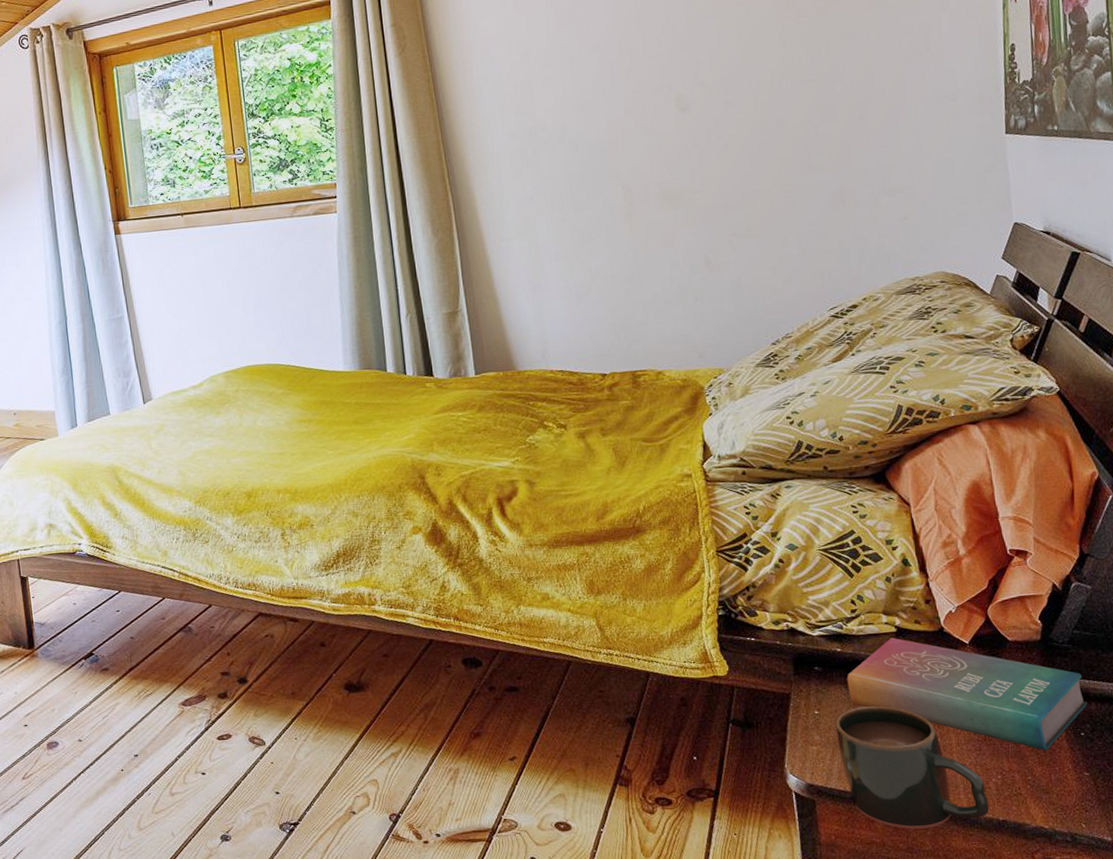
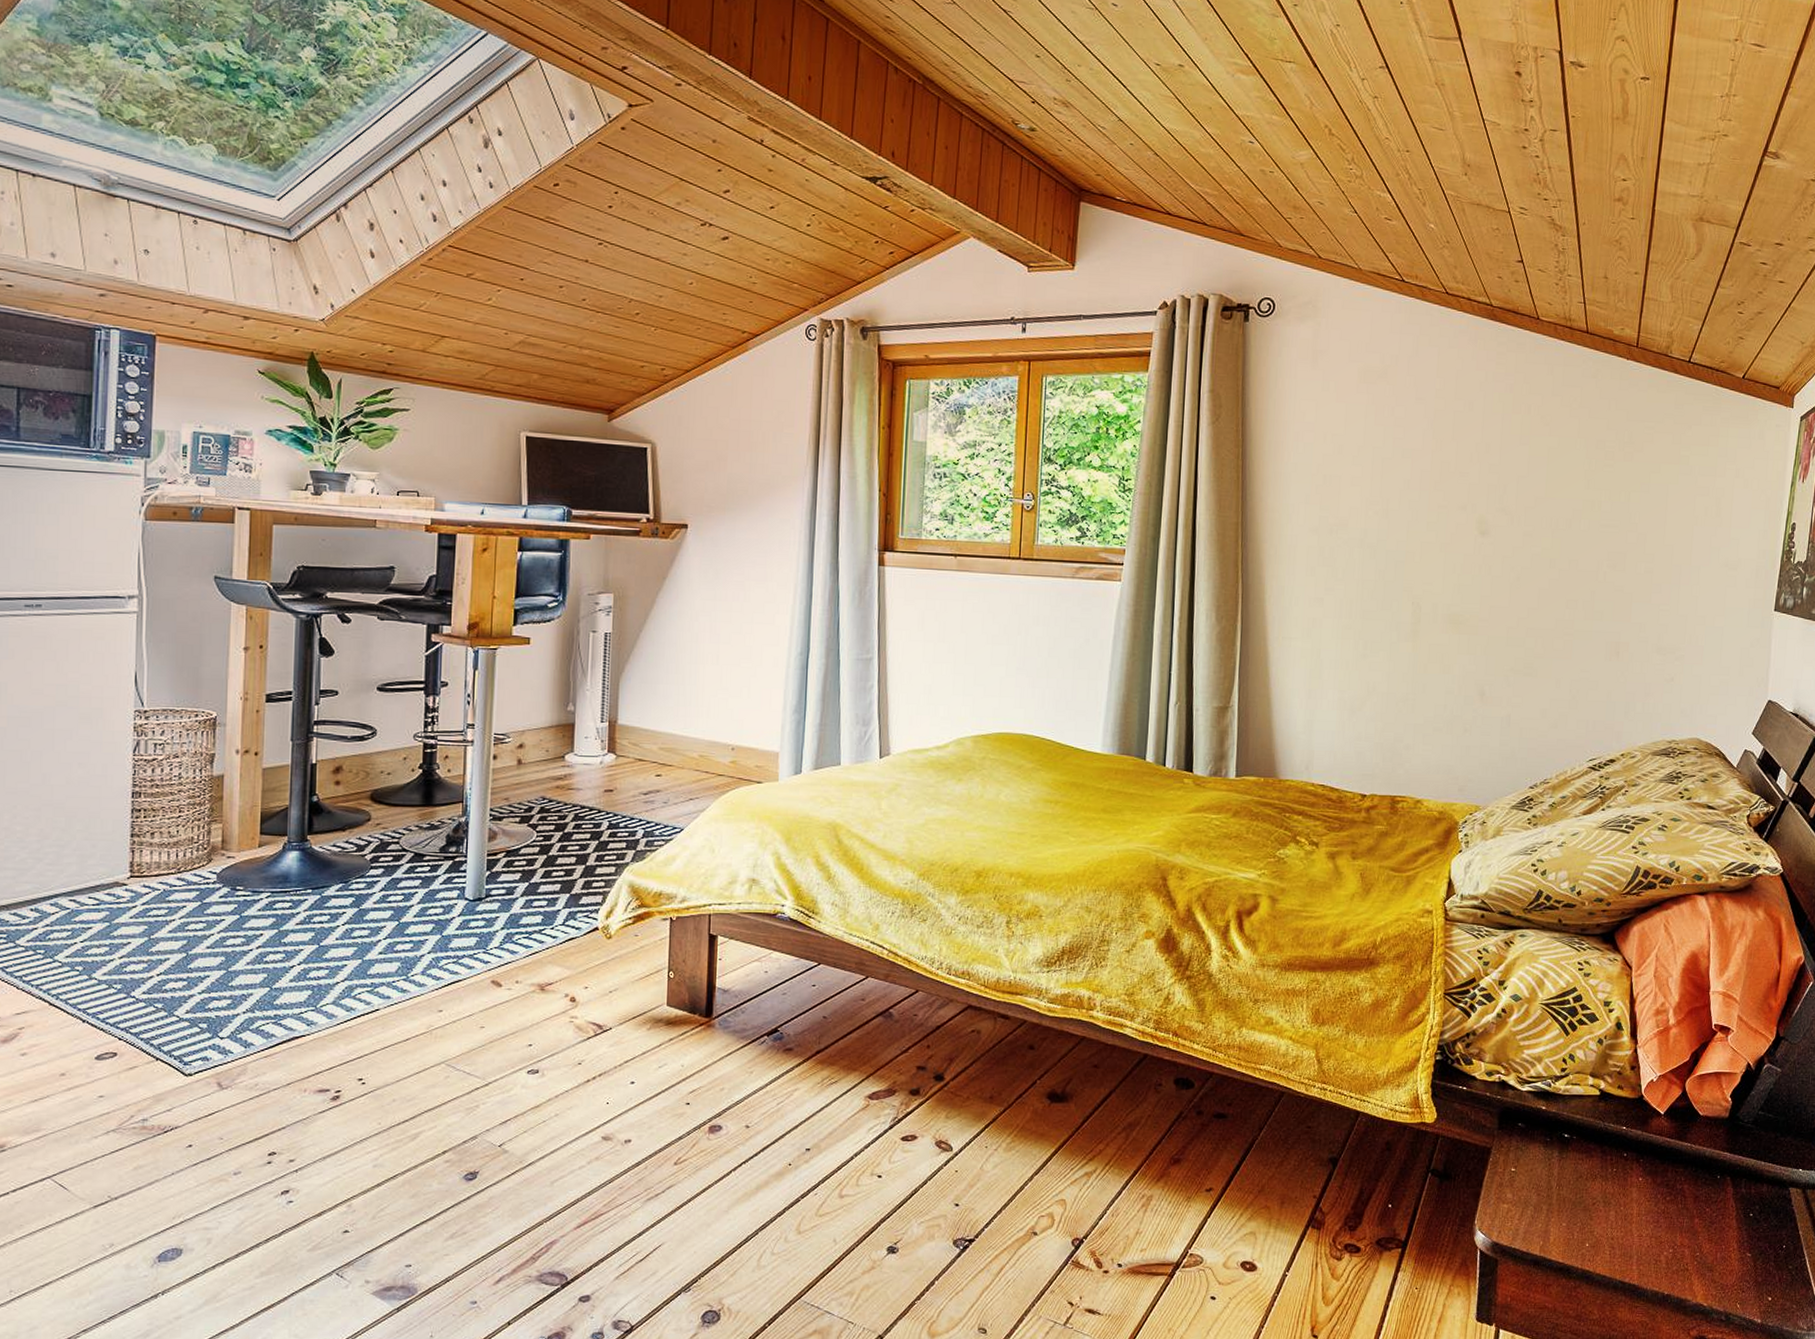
mug: present [836,705,990,830] -> none [1527,1168,1658,1297]
book: present [847,637,1088,751] -> none [1546,1101,1761,1229]

